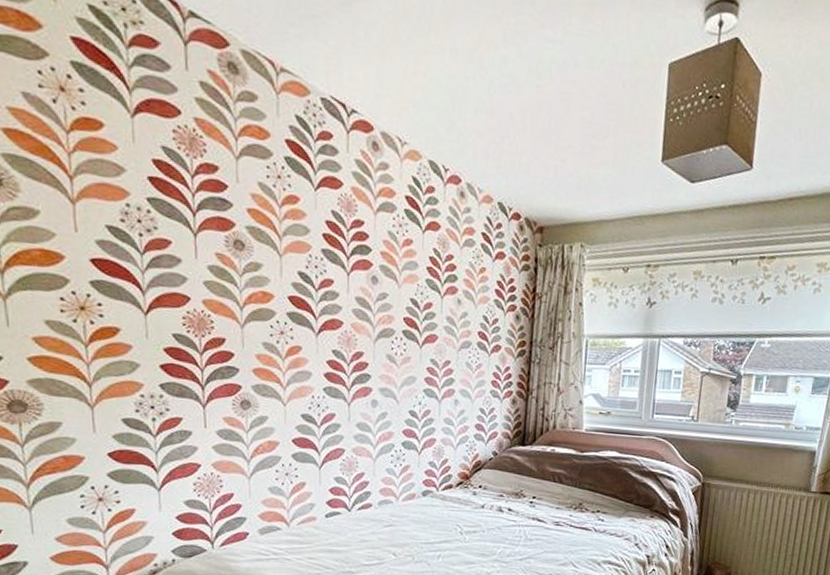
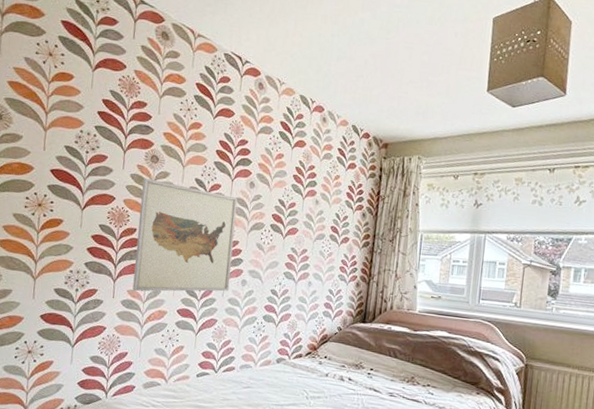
wall art: none [225,270,358,419] -> present [132,177,238,292]

